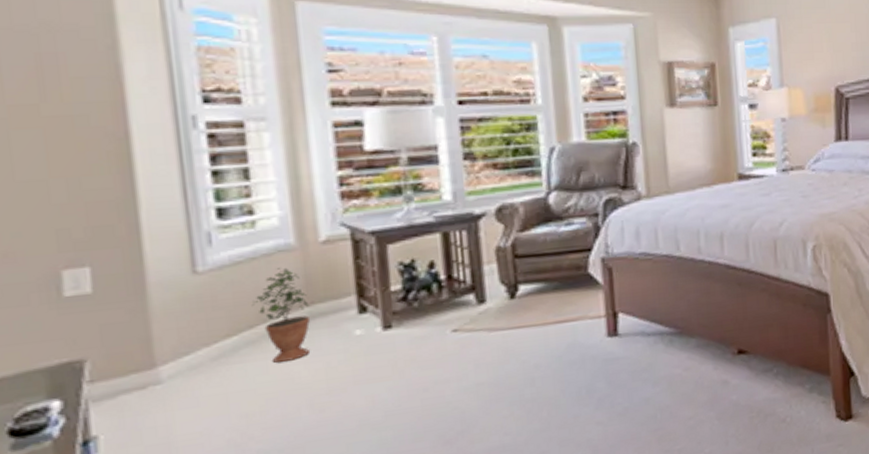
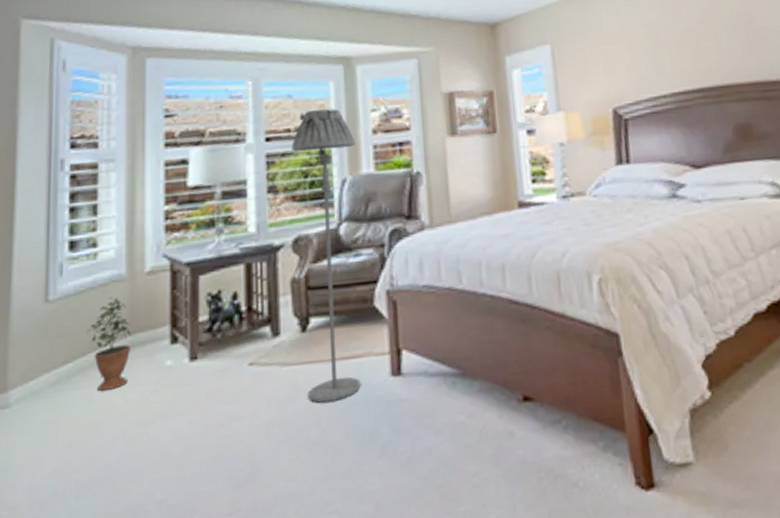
floor lamp: none [489,72,576,364] -> present [291,108,361,403]

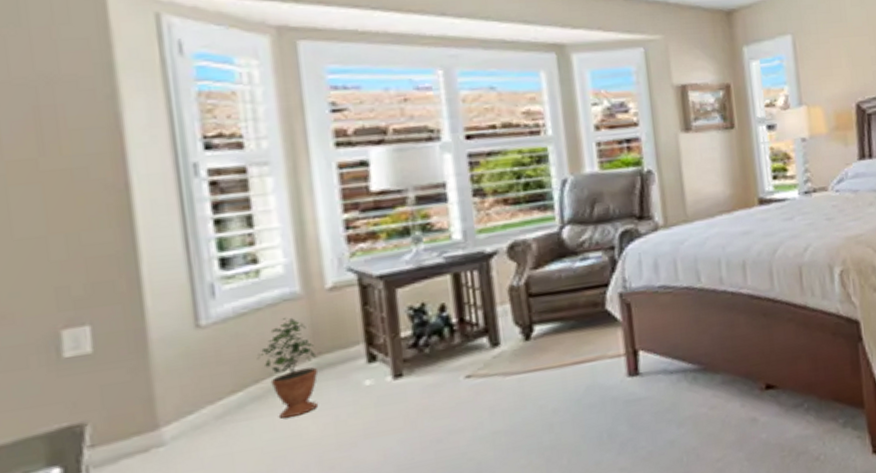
floor lamp: present [291,108,361,403] -> none [498,102,596,409]

